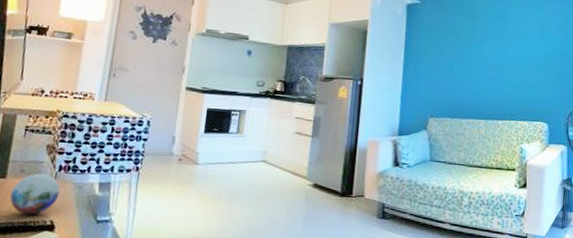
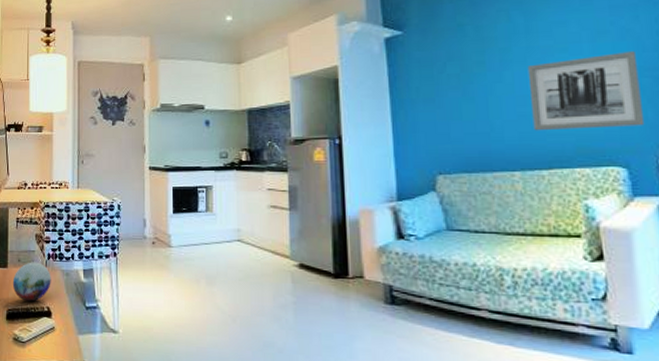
wall art: none [497,42,564,96] -> present [527,52,645,131]

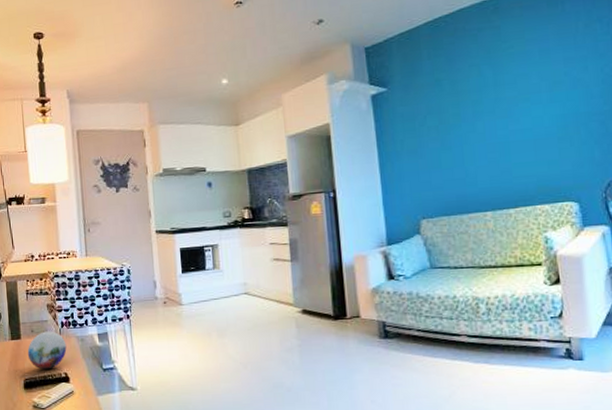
wall art: present [527,52,645,131] -> none [496,99,593,175]

